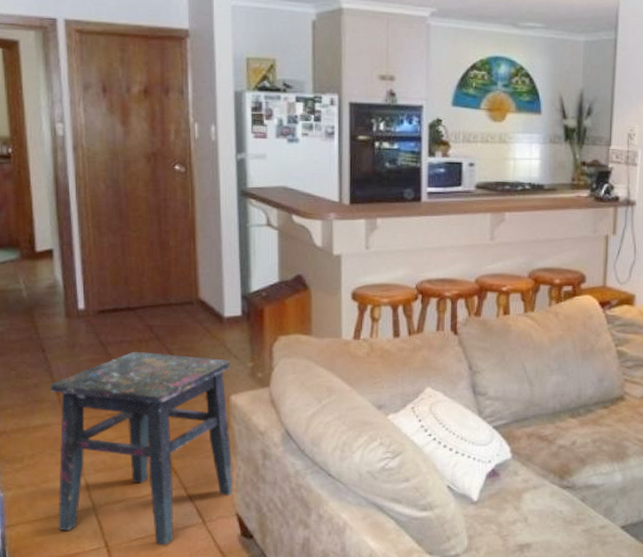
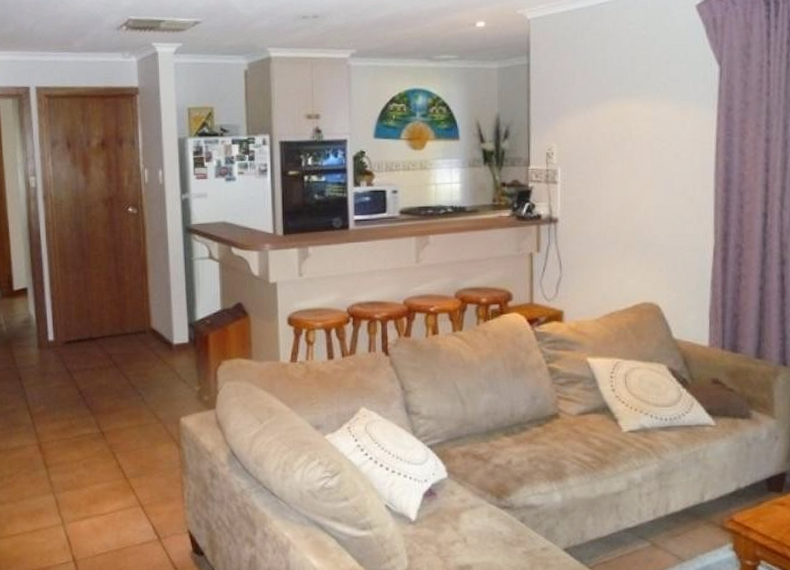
side table: present [49,351,234,546] -> none [25,378,186,561]

